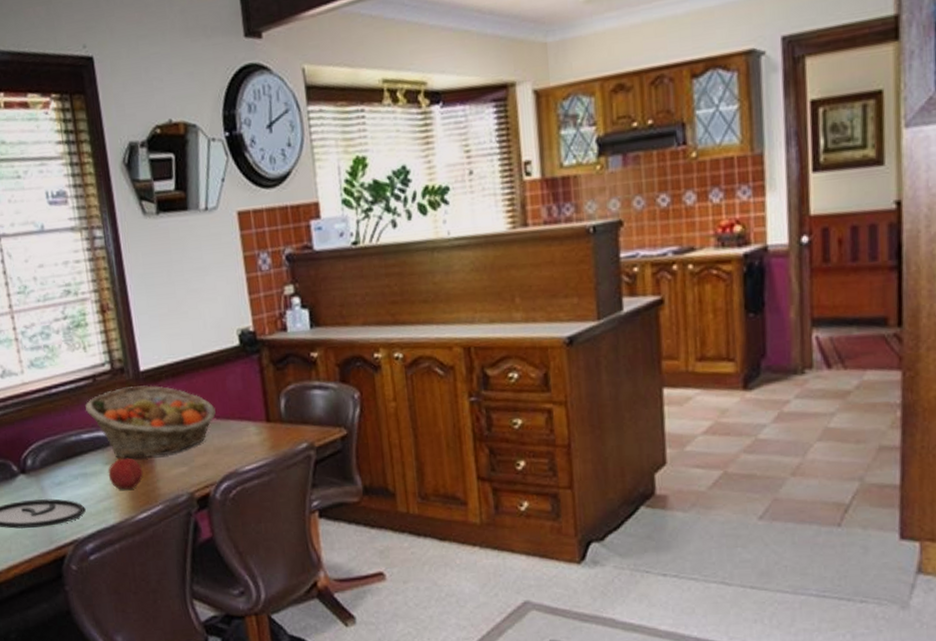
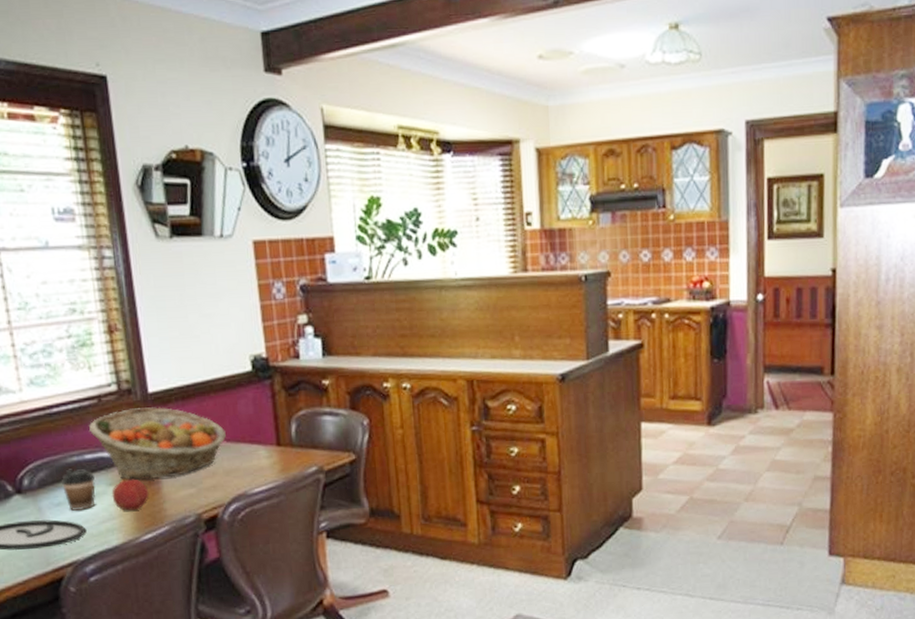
coffee cup: none [61,448,93,490] -> present [61,469,95,511]

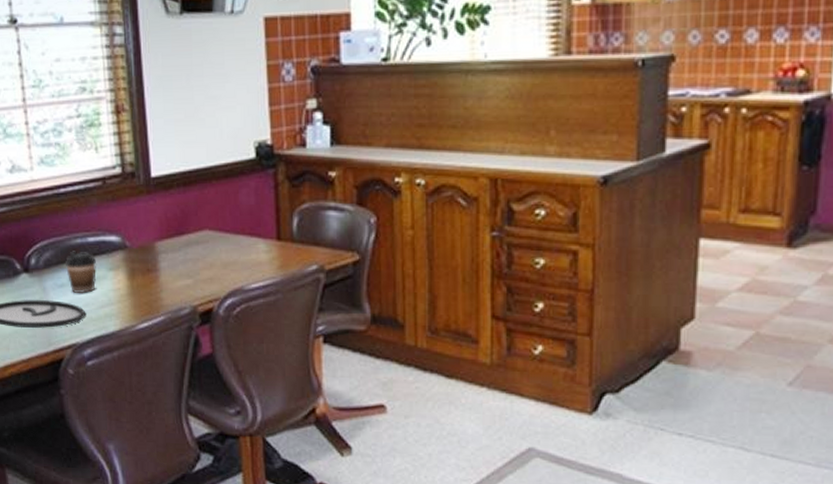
fruit basket: present [88,407,226,480] -> none [92,192,226,268]
fruit: present [111,478,149,511] -> none [111,264,147,297]

